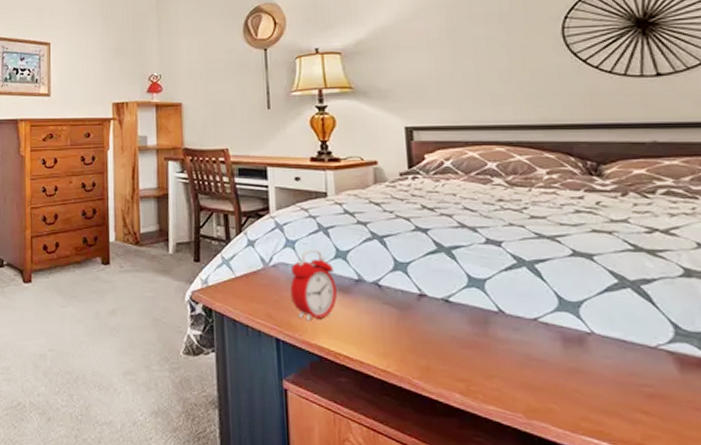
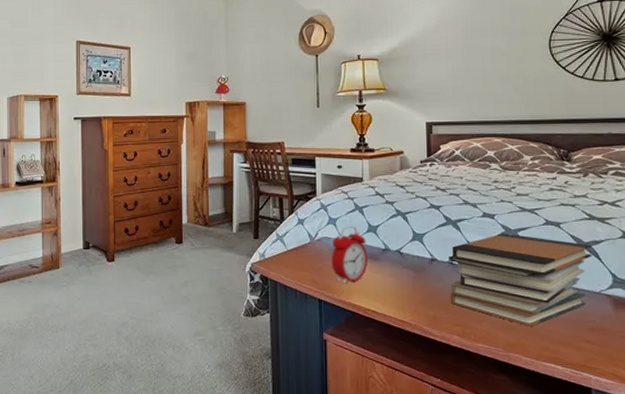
book stack: none [443,265,642,389] -> present [449,233,592,328]

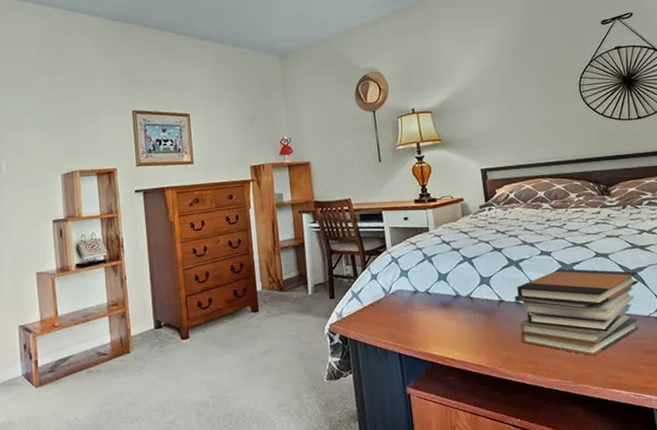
alarm clock: present [331,226,368,284] -> none [406,276,442,335]

